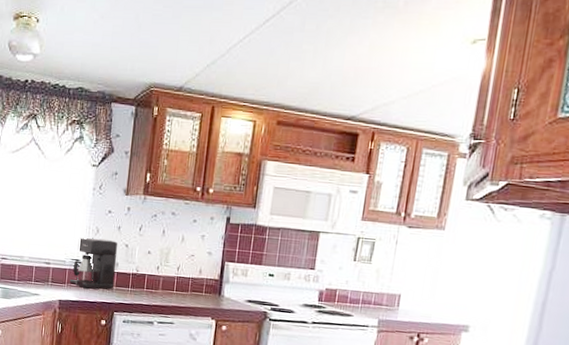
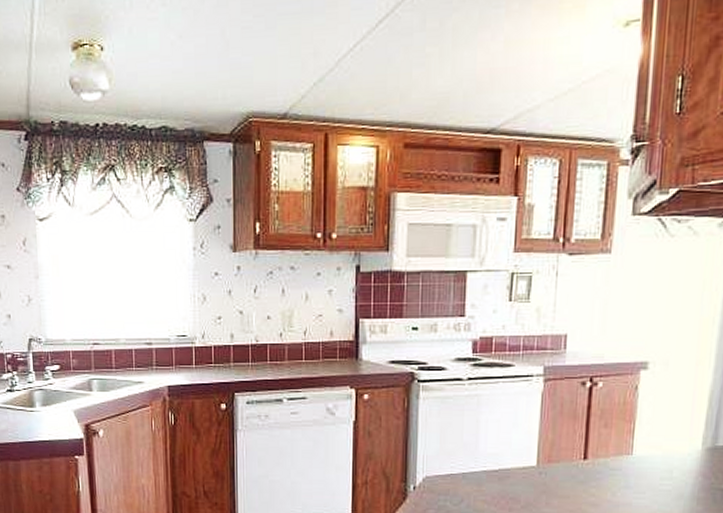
coffee maker: present [69,238,118,289] -> none [177,307,232,368]

